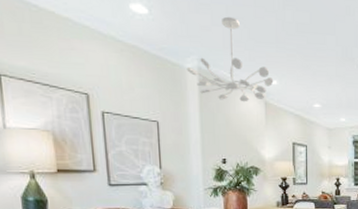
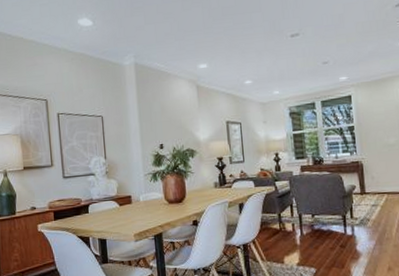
chandelier: present [186,16,274,102] -> none [125,14,204,90]

